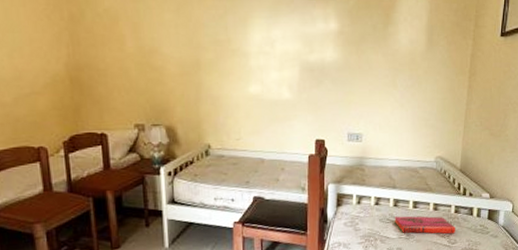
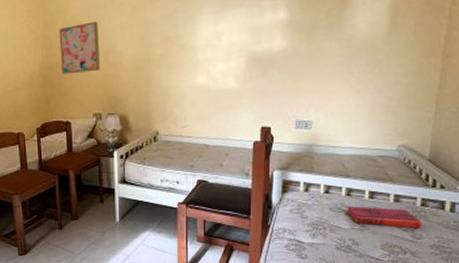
wall art: none [89,17,141,78] -> present [59,21,100,75]

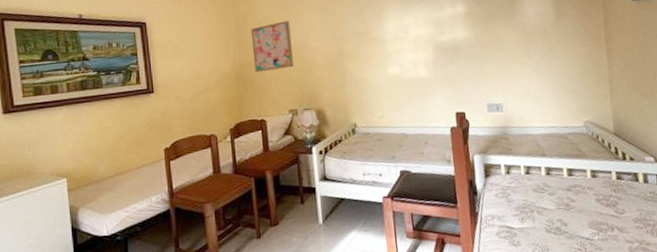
hardback book: present [347,206,422,229] -> none [549,184,622,204]

